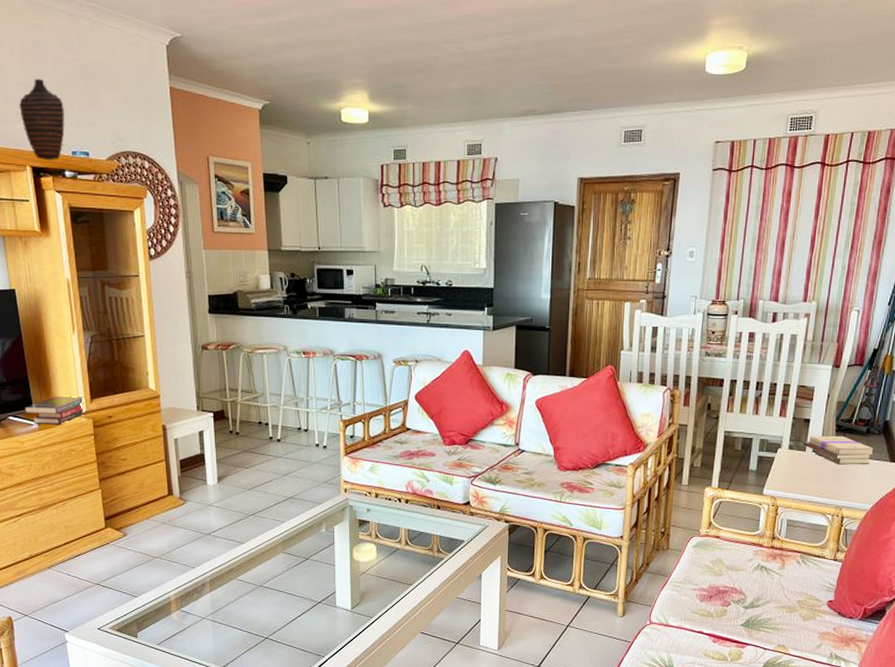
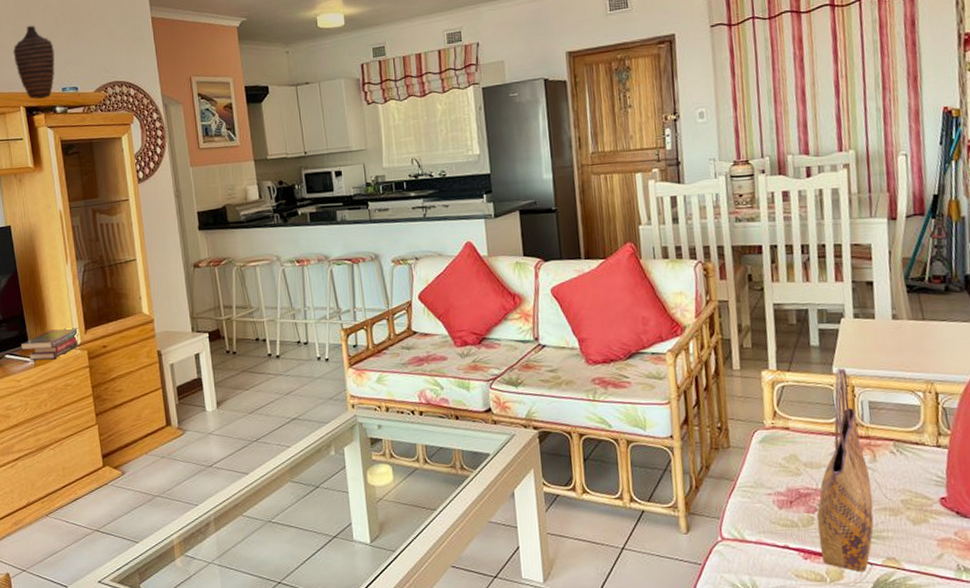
tote bag: none [727,489,777,655] -> present [816,367,874,572]
books: present [803,435,874,465] -> none [869,297,960,331]

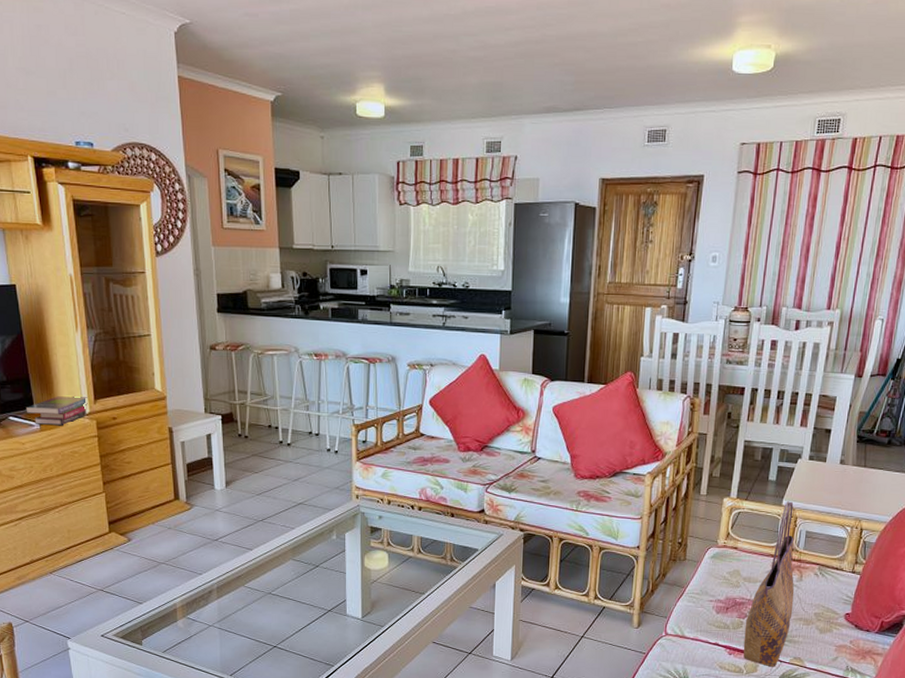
decorative vase: present [13,25,55,99] -> none [20,64,68,150]

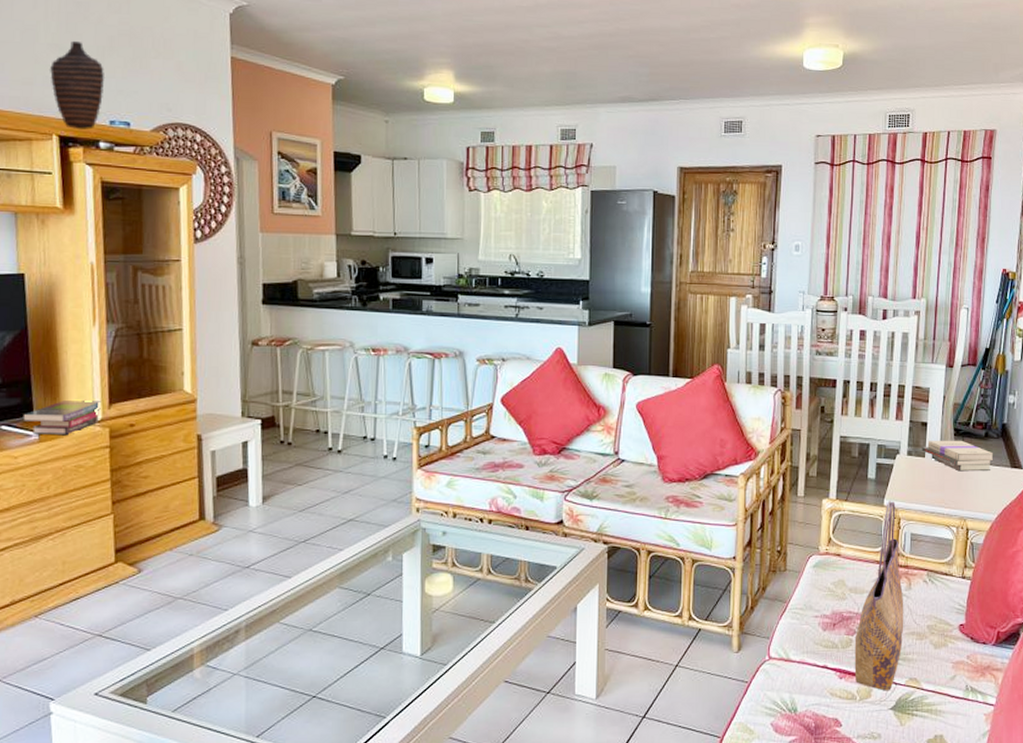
decorative vase: none [20,64,68,150] -> present [50,40,105,130]
books: none [823,446,895,477] -> present [921,440,994,472]

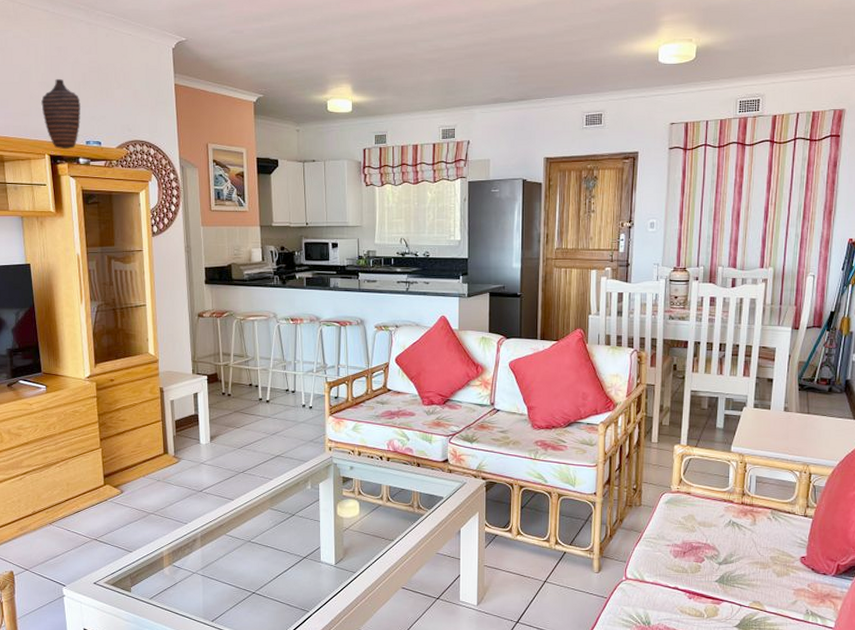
books: present [23,401,101,434] -> none [34,361,89,387]
tote bag: present [854,500,904,691] -> none [702,446,749,611]
books: present [921,440,994,472] -> none [767,394,837,423]

